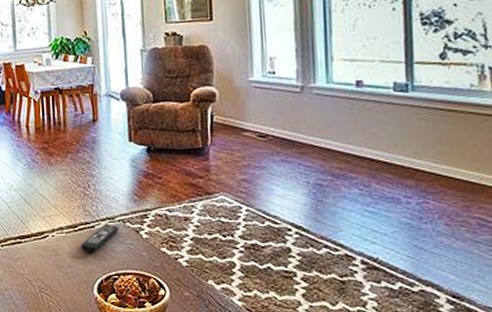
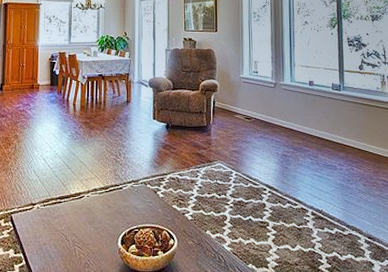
remote control: present [81,224,119,253] -> none [110,186,141,210]

